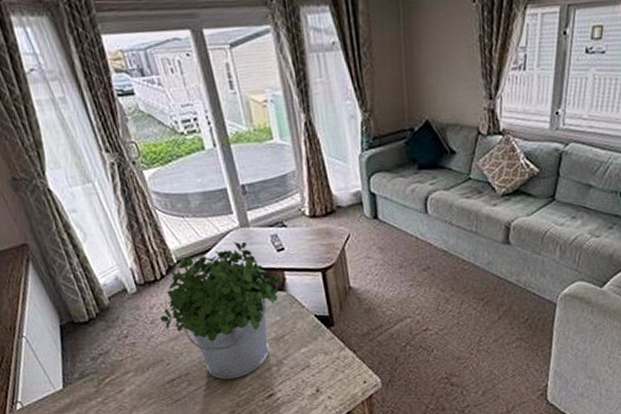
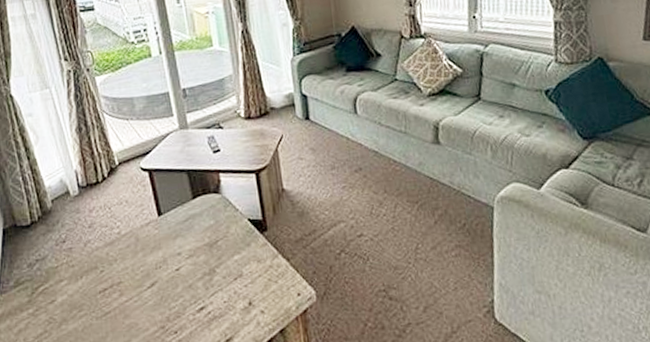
potted plant: present [160,241,283,380] -> none [98,143,218,290]

